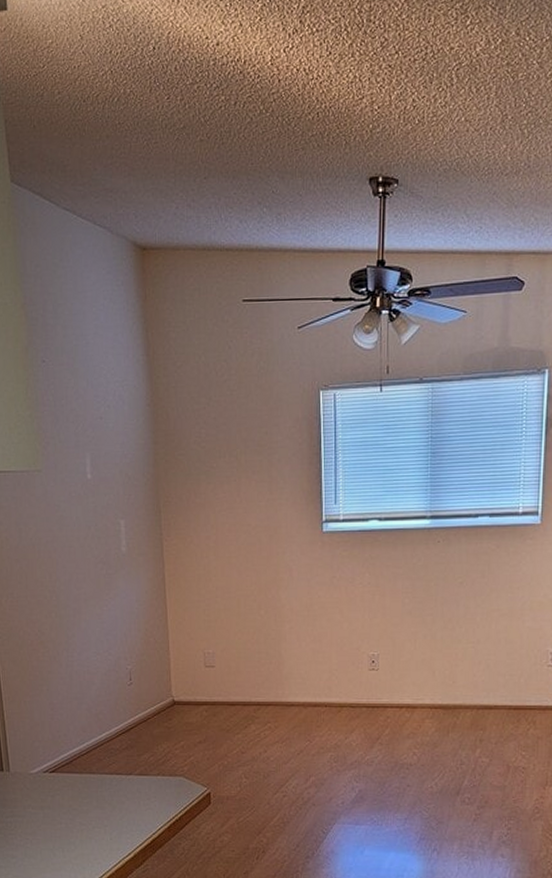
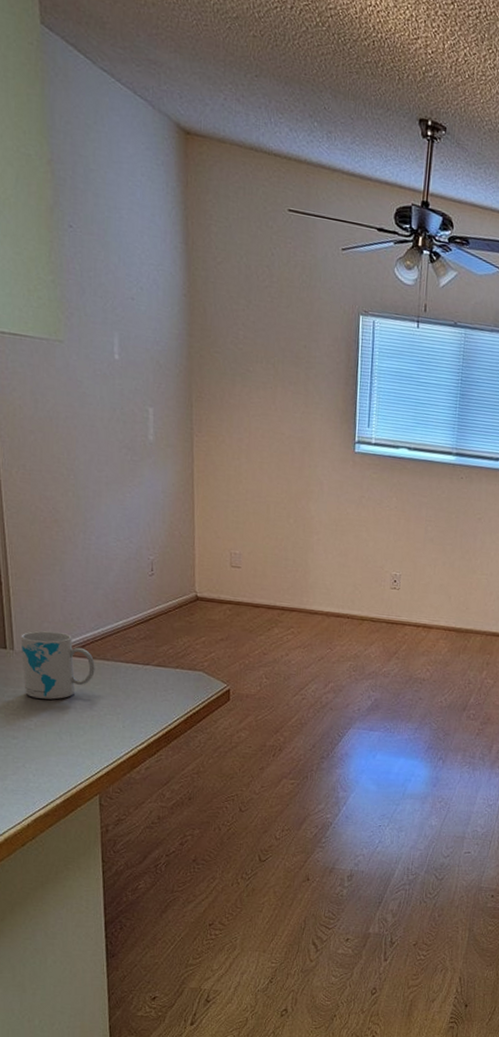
mug: none [15,750,82,817] -> present [20,630,95,700]

